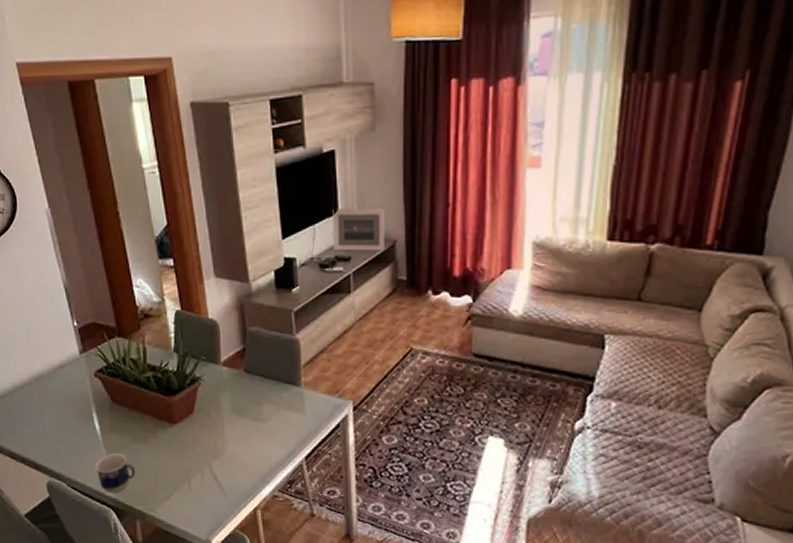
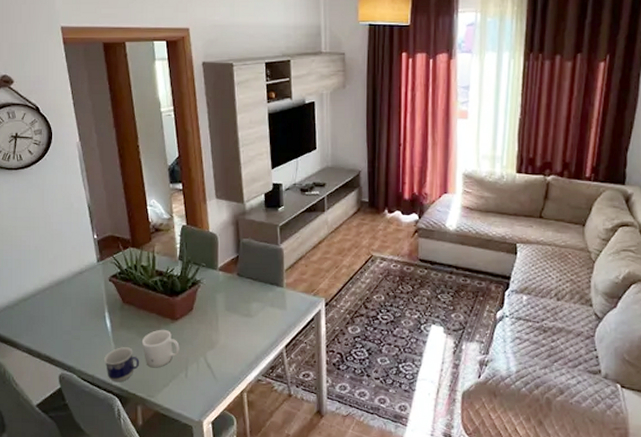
mug: none [136,434,181,478] -> present [141,329,180,368]
picture frame: present [332,208,386,251] -> none [312,146,353,179]

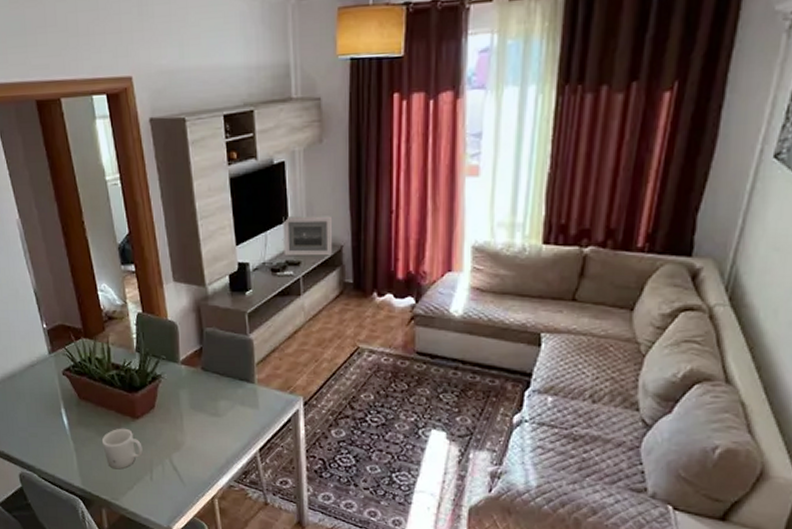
cup: present [104,347,140,382] -> none [64,446,102,484]
picture frame: none [312,146,353,179] -> present [283,216,333,257]

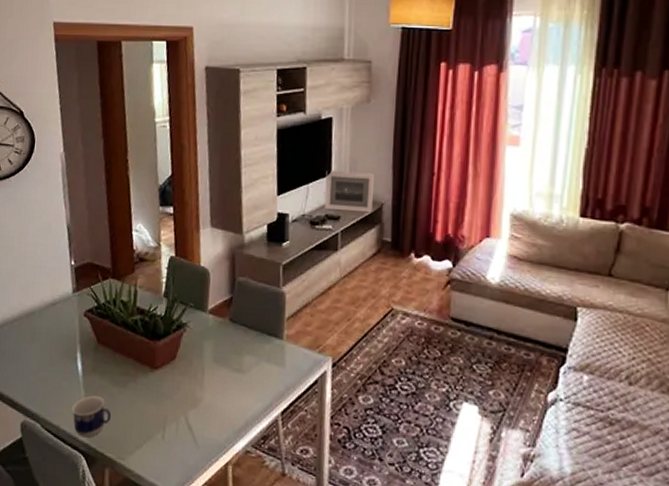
cup: none [64,446,102,484] -> present [72,395,112,438]
mug: present [101,428,143,470] -> none [115,378,158,425]

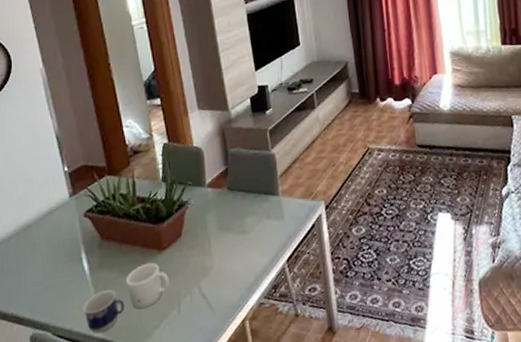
mug: none [115,378,158,425] -> present [125,262,170,310]
picture frame: present [324,171,375,213] -> none [295,38,340,76]

